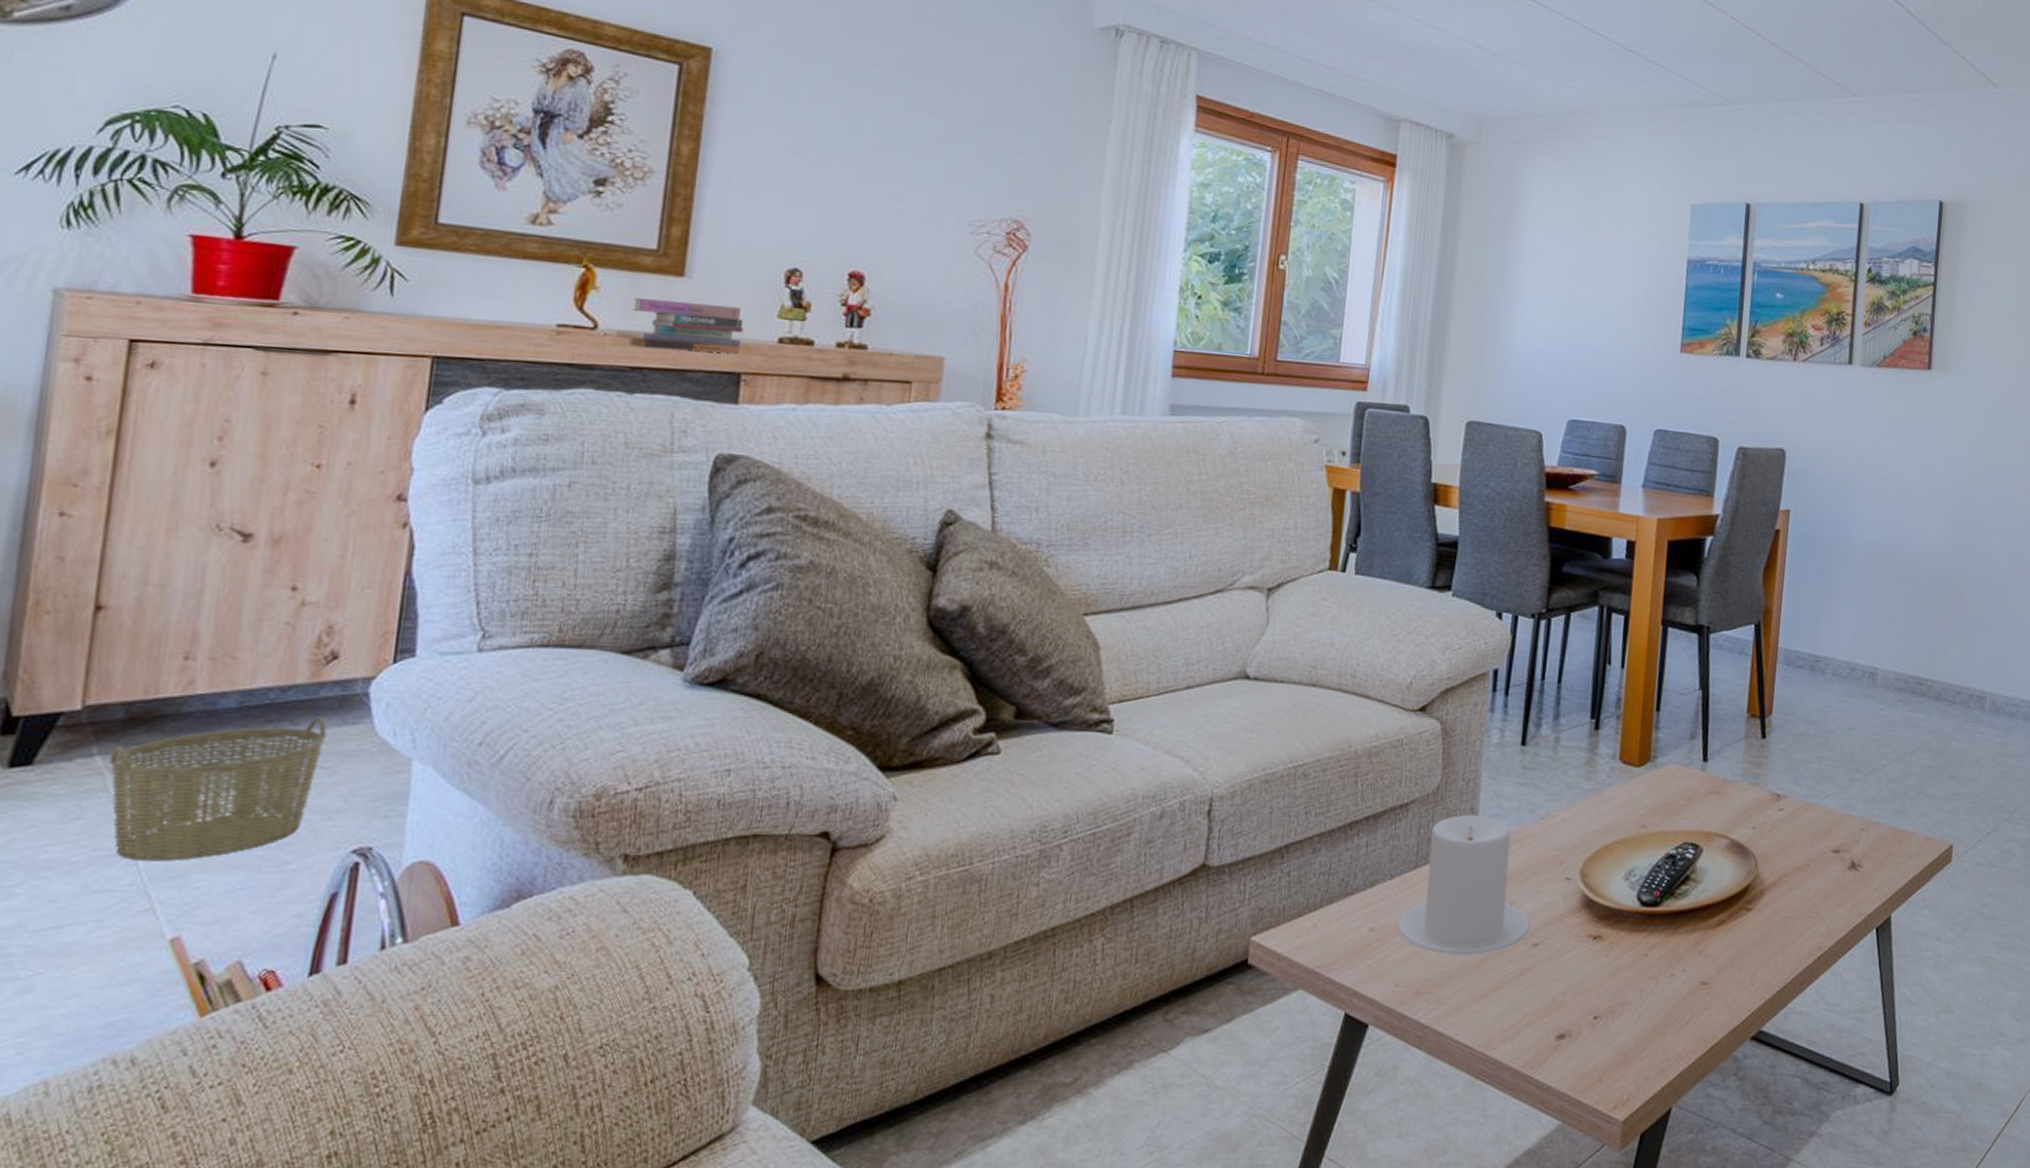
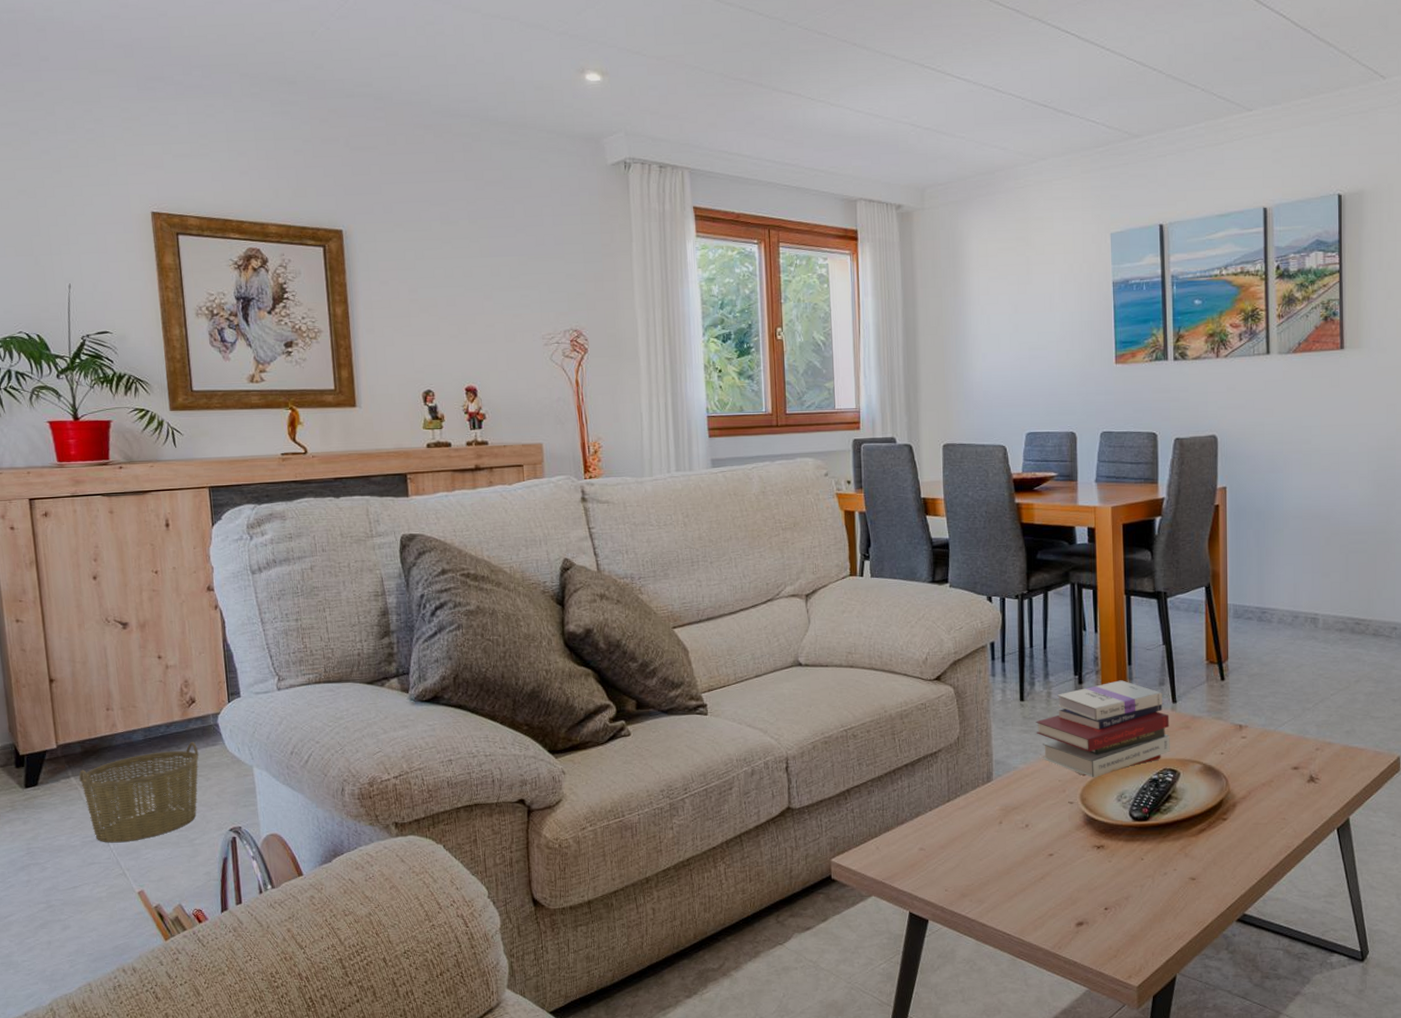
books: present [615,298,744,355] -> none [319,425,403,463]
candle: present [1398,814,1530,955] -> none [941,757,1044,866]
books: none [1535,729,1698,849] -> present [1035,680,1170,778]

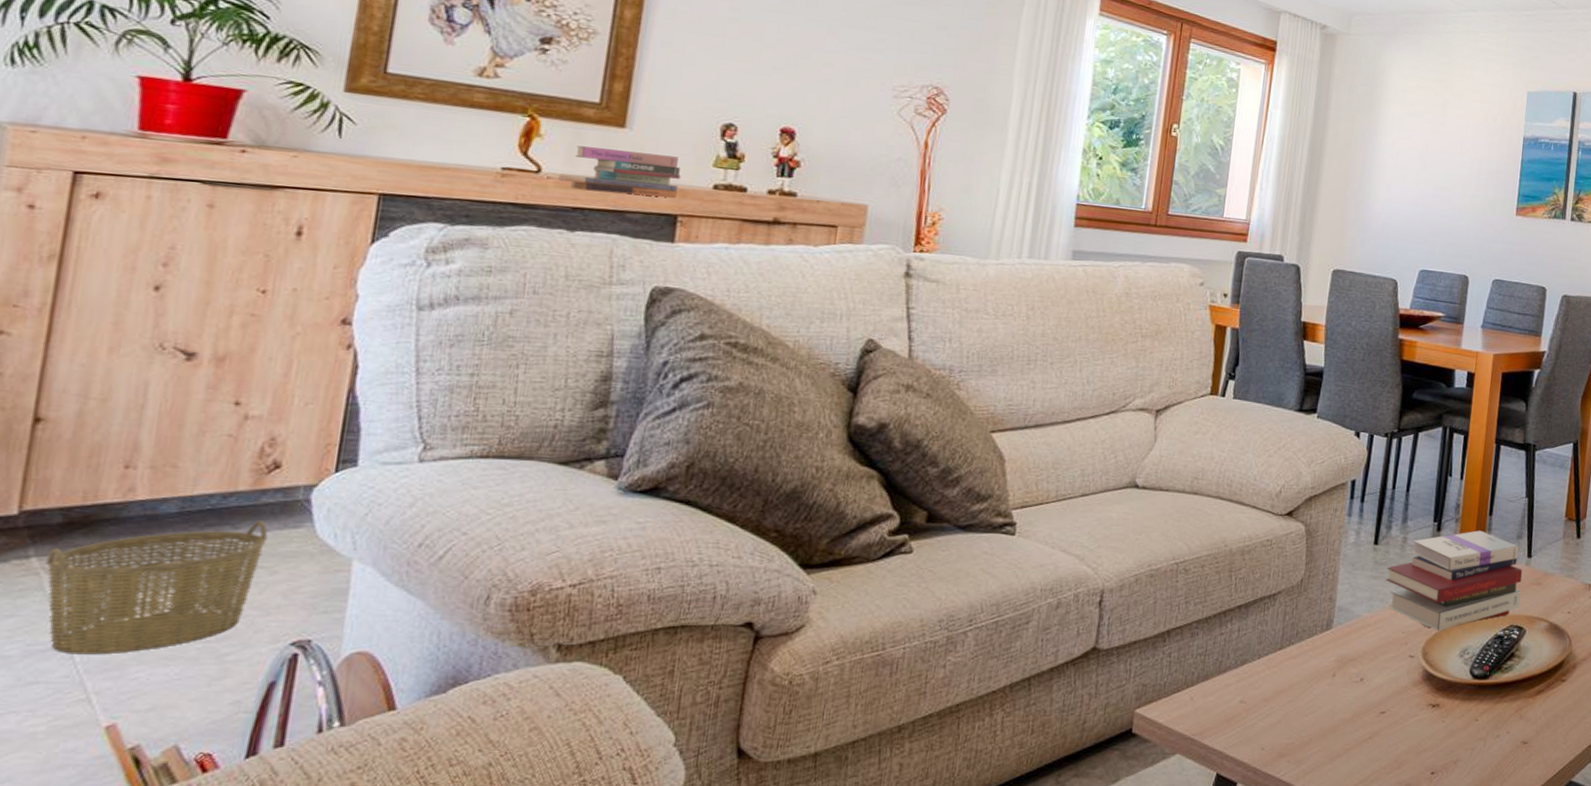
books: none [319,425,403,463] -> present [558,146,681,199]

